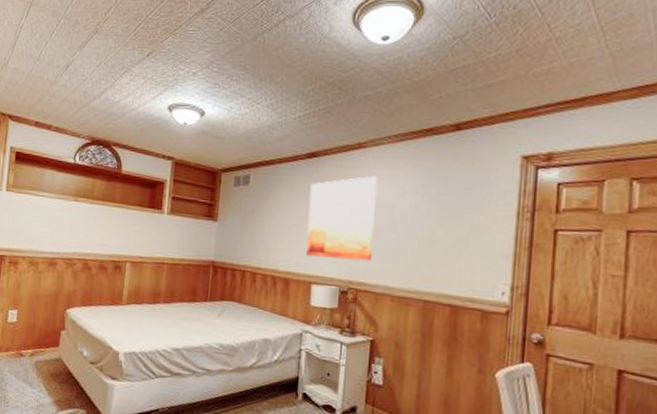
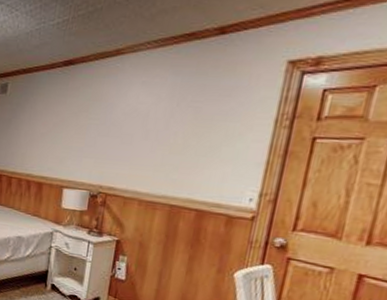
wall art: present [306,175,377,261] -> none [59,83,134,167]

